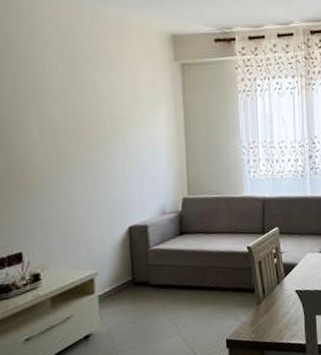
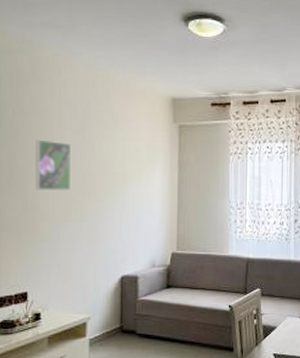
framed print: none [16,84,63,141] -> present [34,139,71,192]

